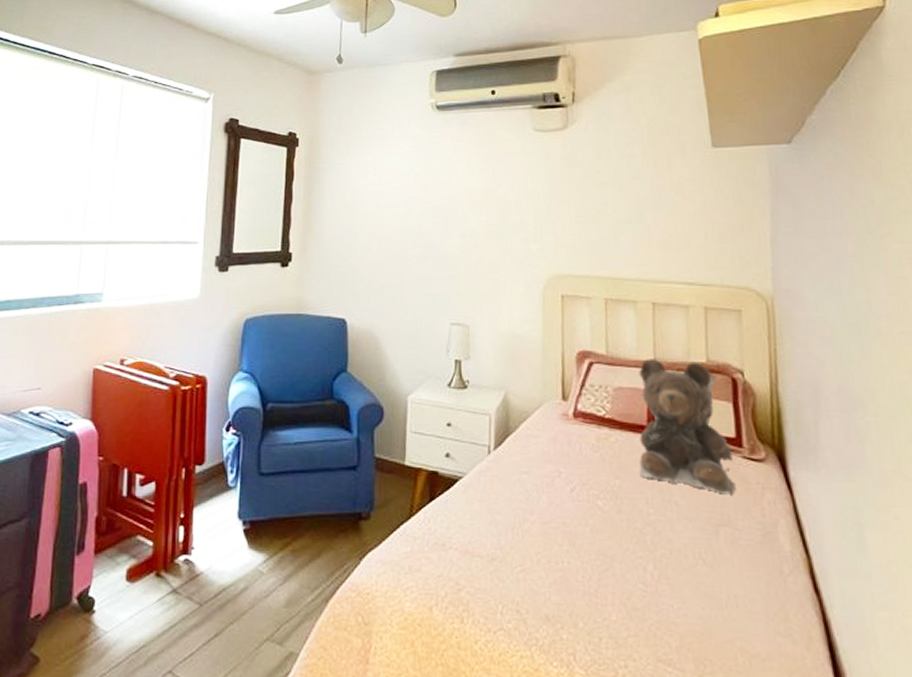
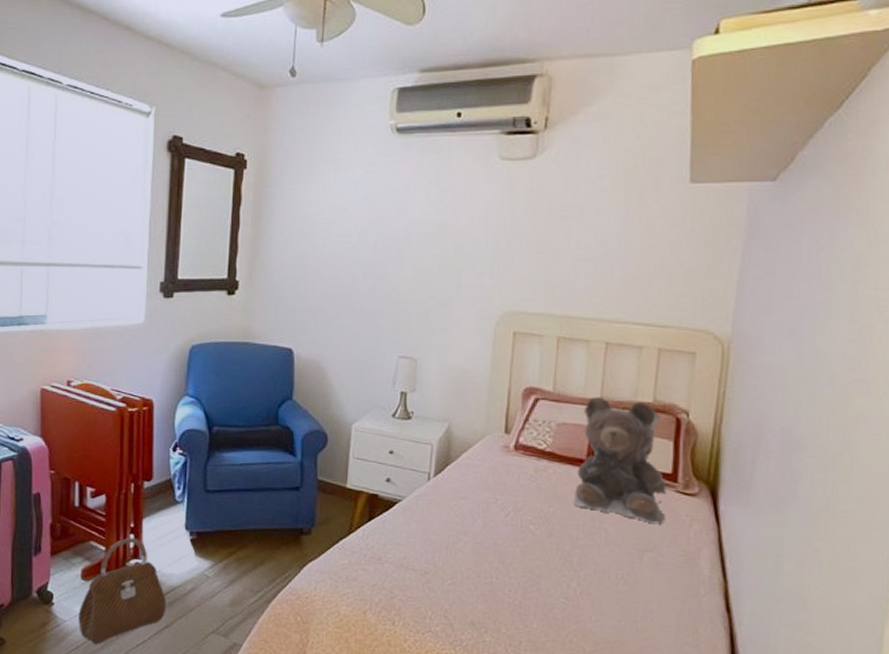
handbag: none [121,529,217,660] -> present [78,537,166,645]

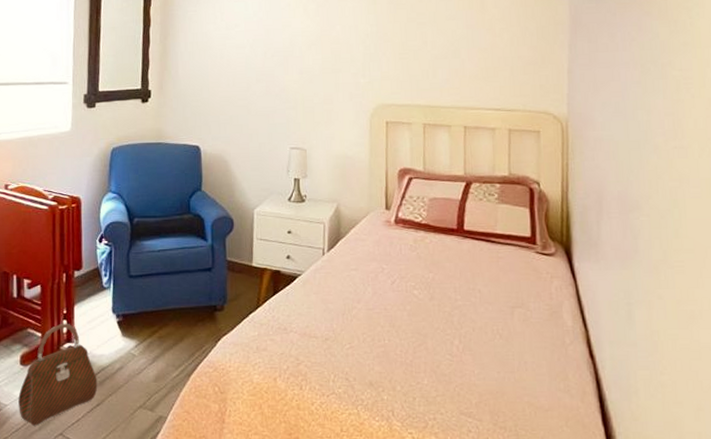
teddy bear: present [573,397,667,525] -> none [449,173,529,283]

